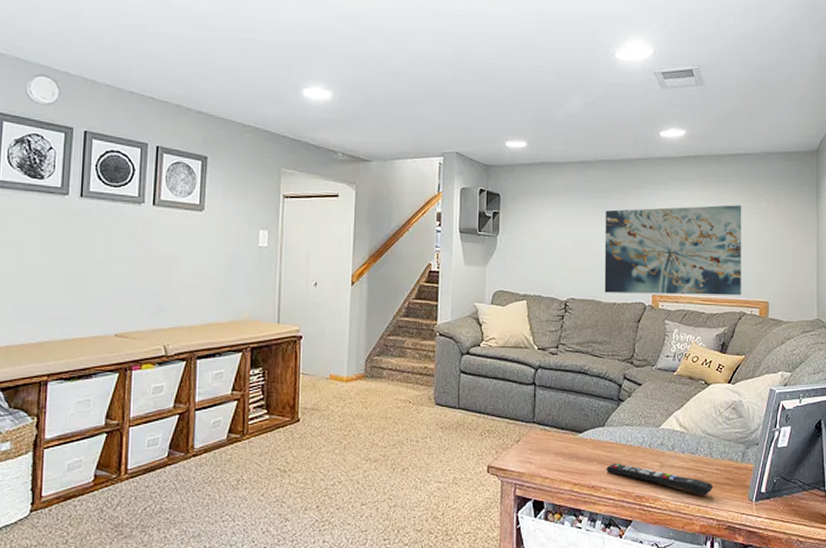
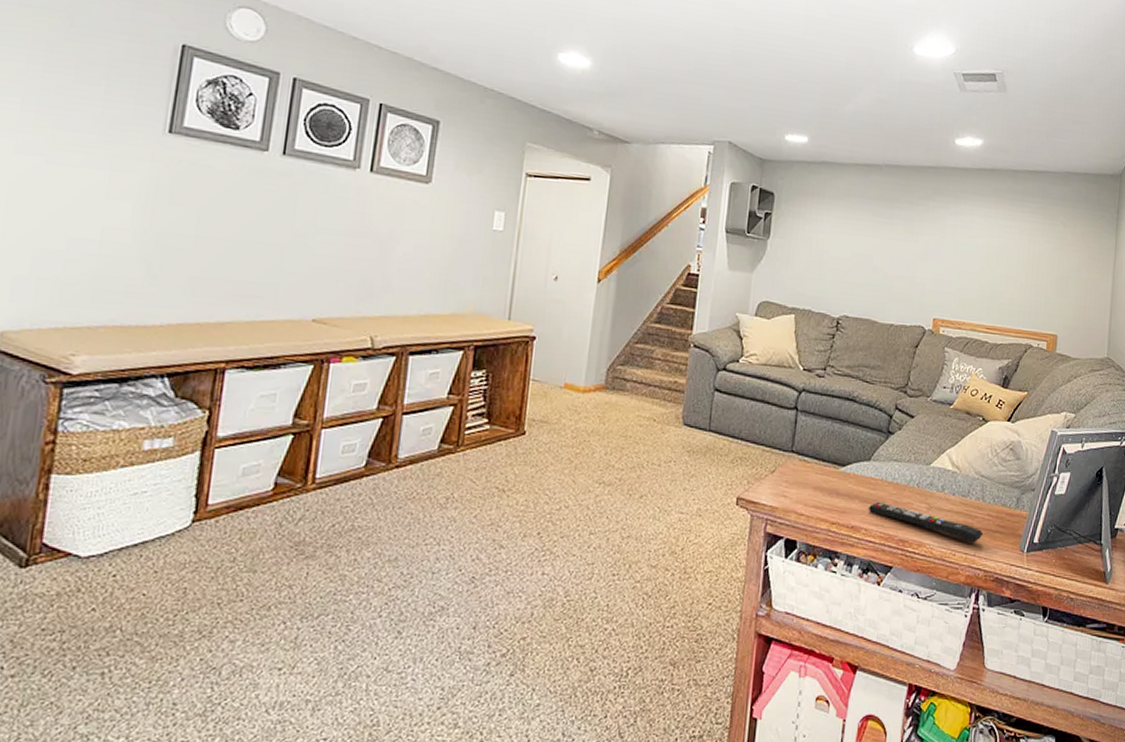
wall art: present [604,205,742,296] -> none [881,221,1037,326]

